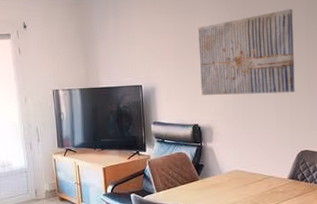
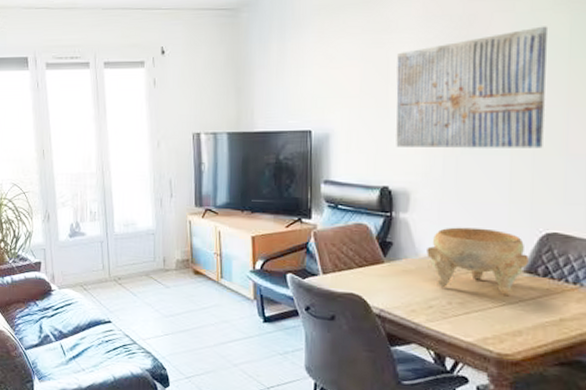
decorative bowl: none [227,150,292,196] -> present [427,227,529,295]

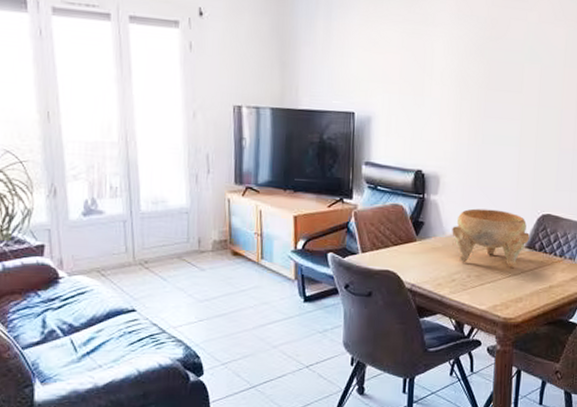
wall art: present [396,26,547,149] -> none [429,36,550,142]

